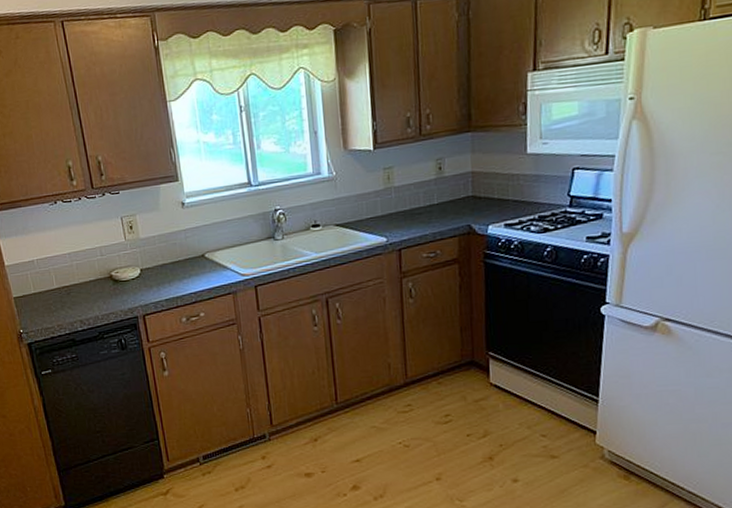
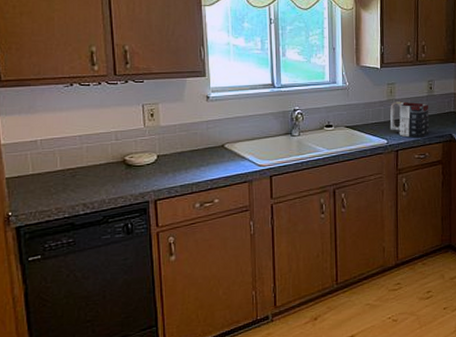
mug: none [388,188,440,233] -> present [389,101,430,138]

